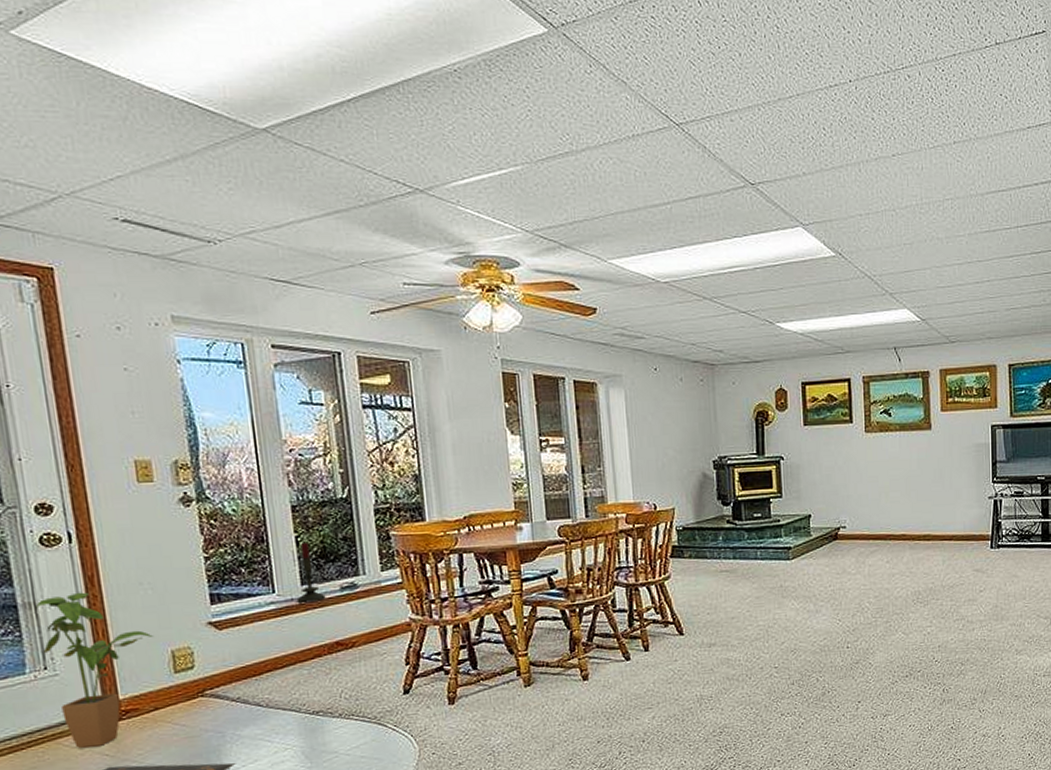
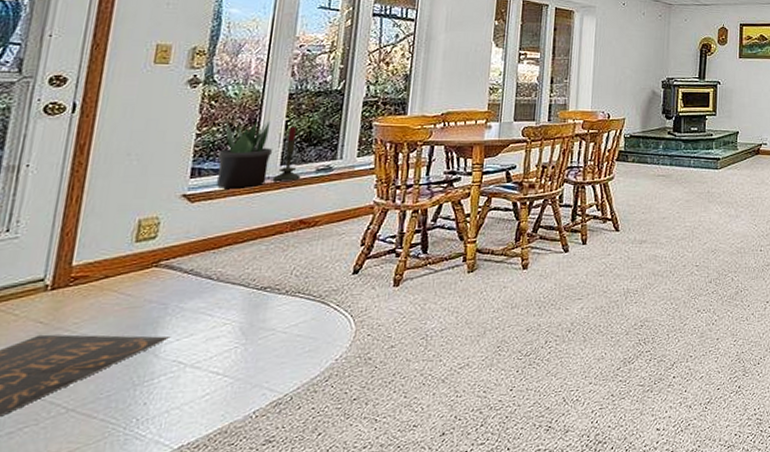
house plant: present [34,592,154,748] -> none [8,159,127,314]
planter: none [230,538,290,614] -> present [217,120,273,190]

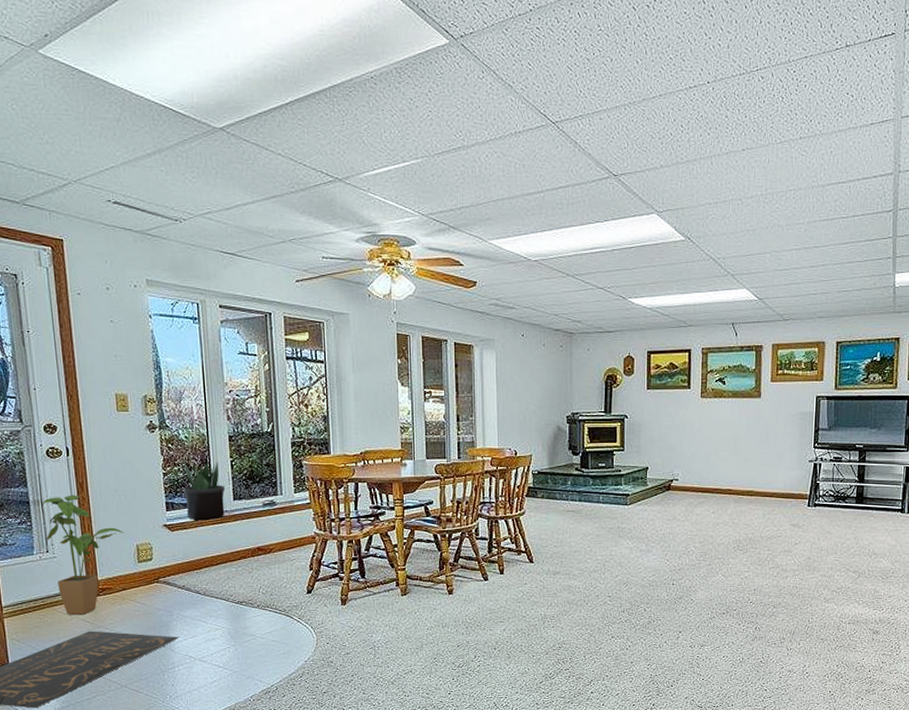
house plant: none [8,159,127,314] -> present [41,495,125,615]
candle: present [272,126,301,182] -> none [229,465,252,515]

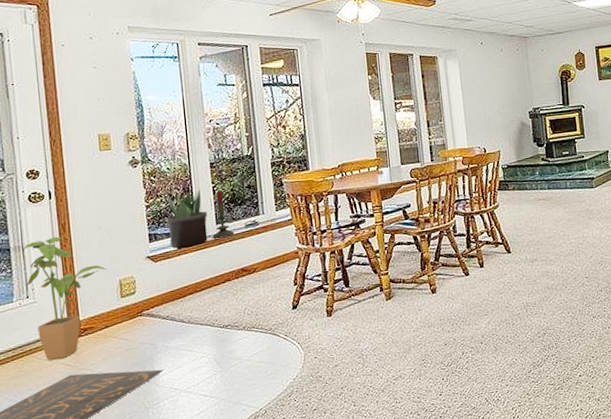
candle: none [229,465,252,515] -> present [212,190,234,239]

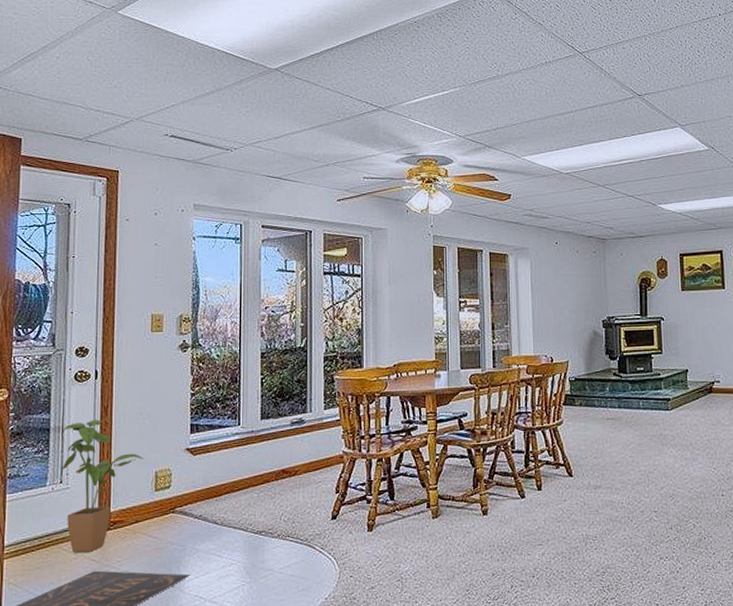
planter: present [165,189,208,249] -> none [210,380,254,443]
candle: present [212,190,234,239] -> none [256,383,279,435]

